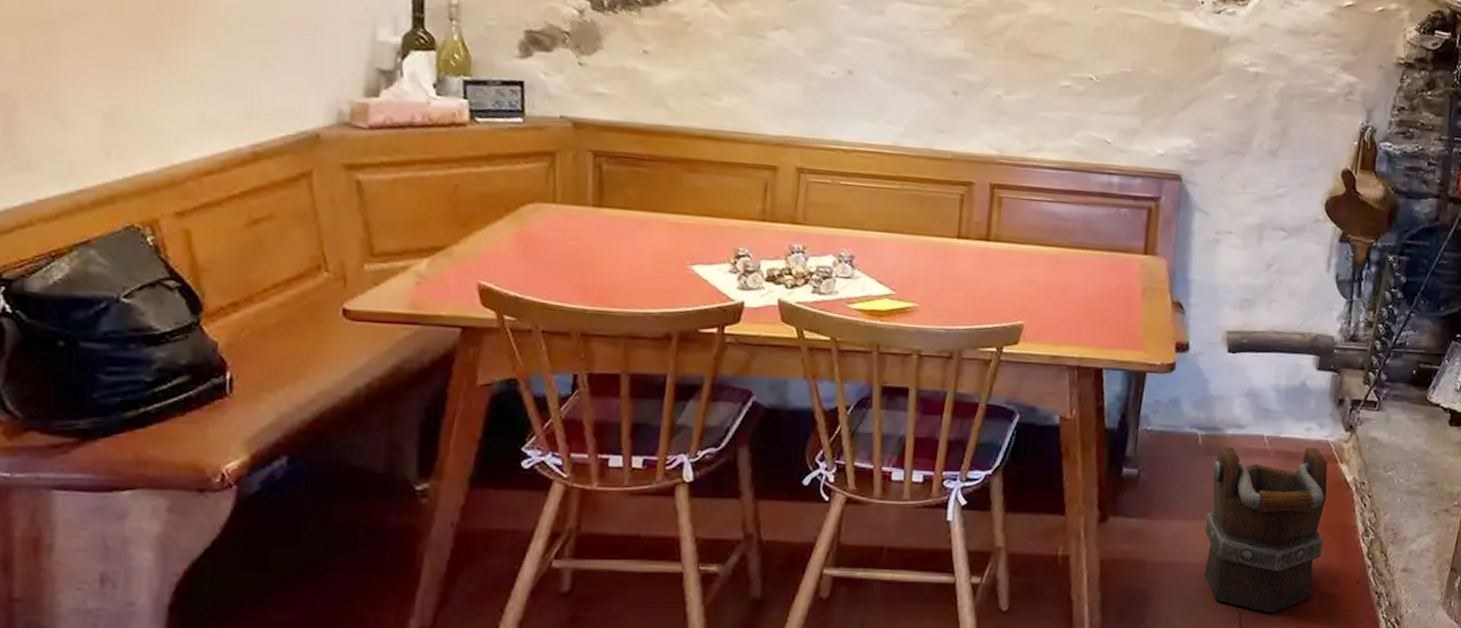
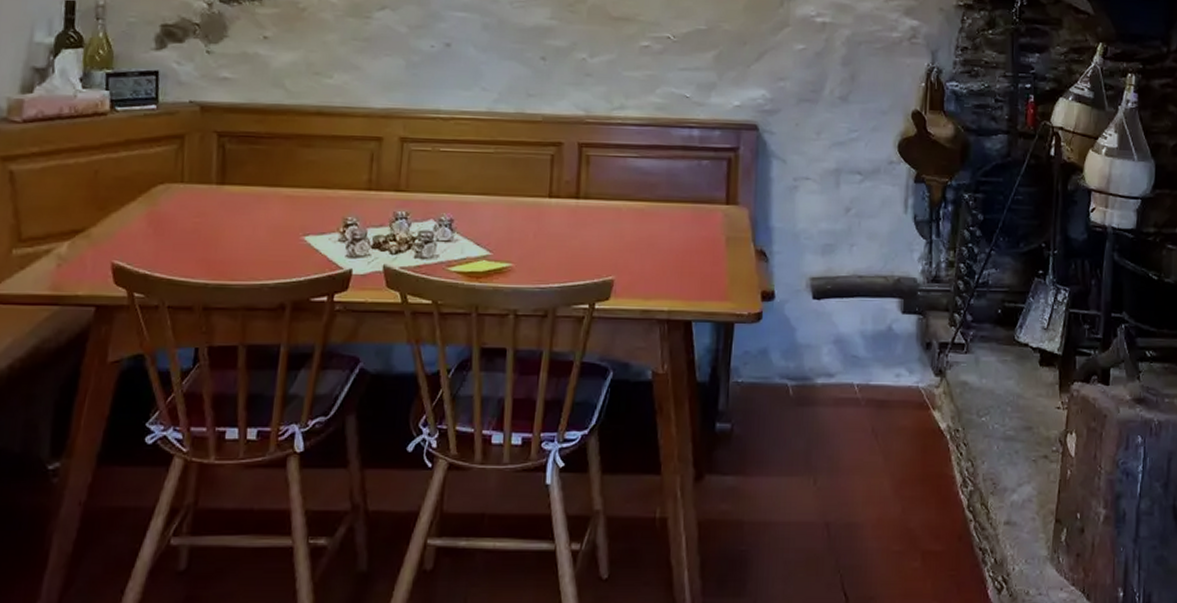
wooden bucket: present [1204,446,1328,614] -> none [800,394,922,575]

